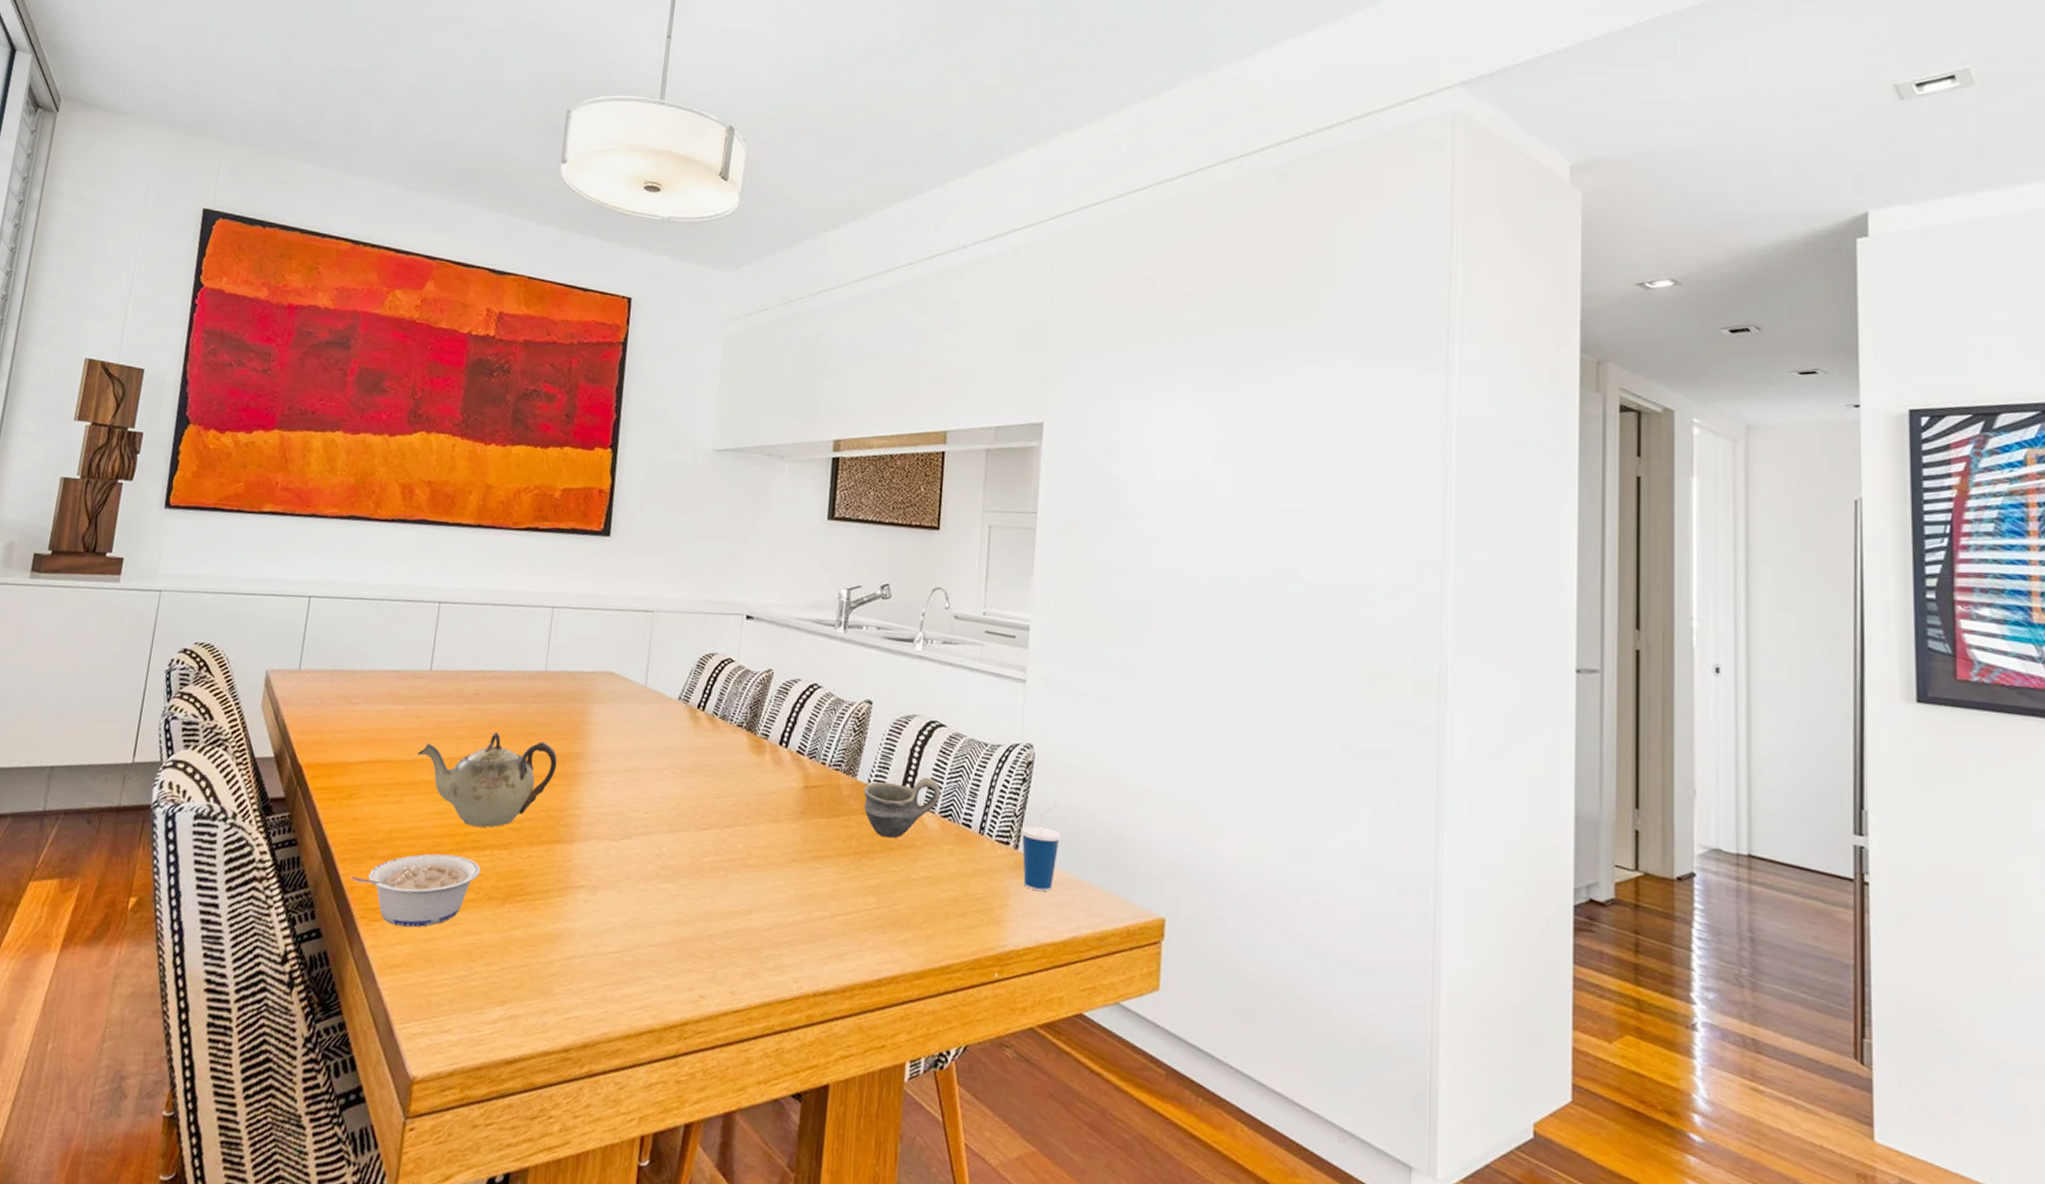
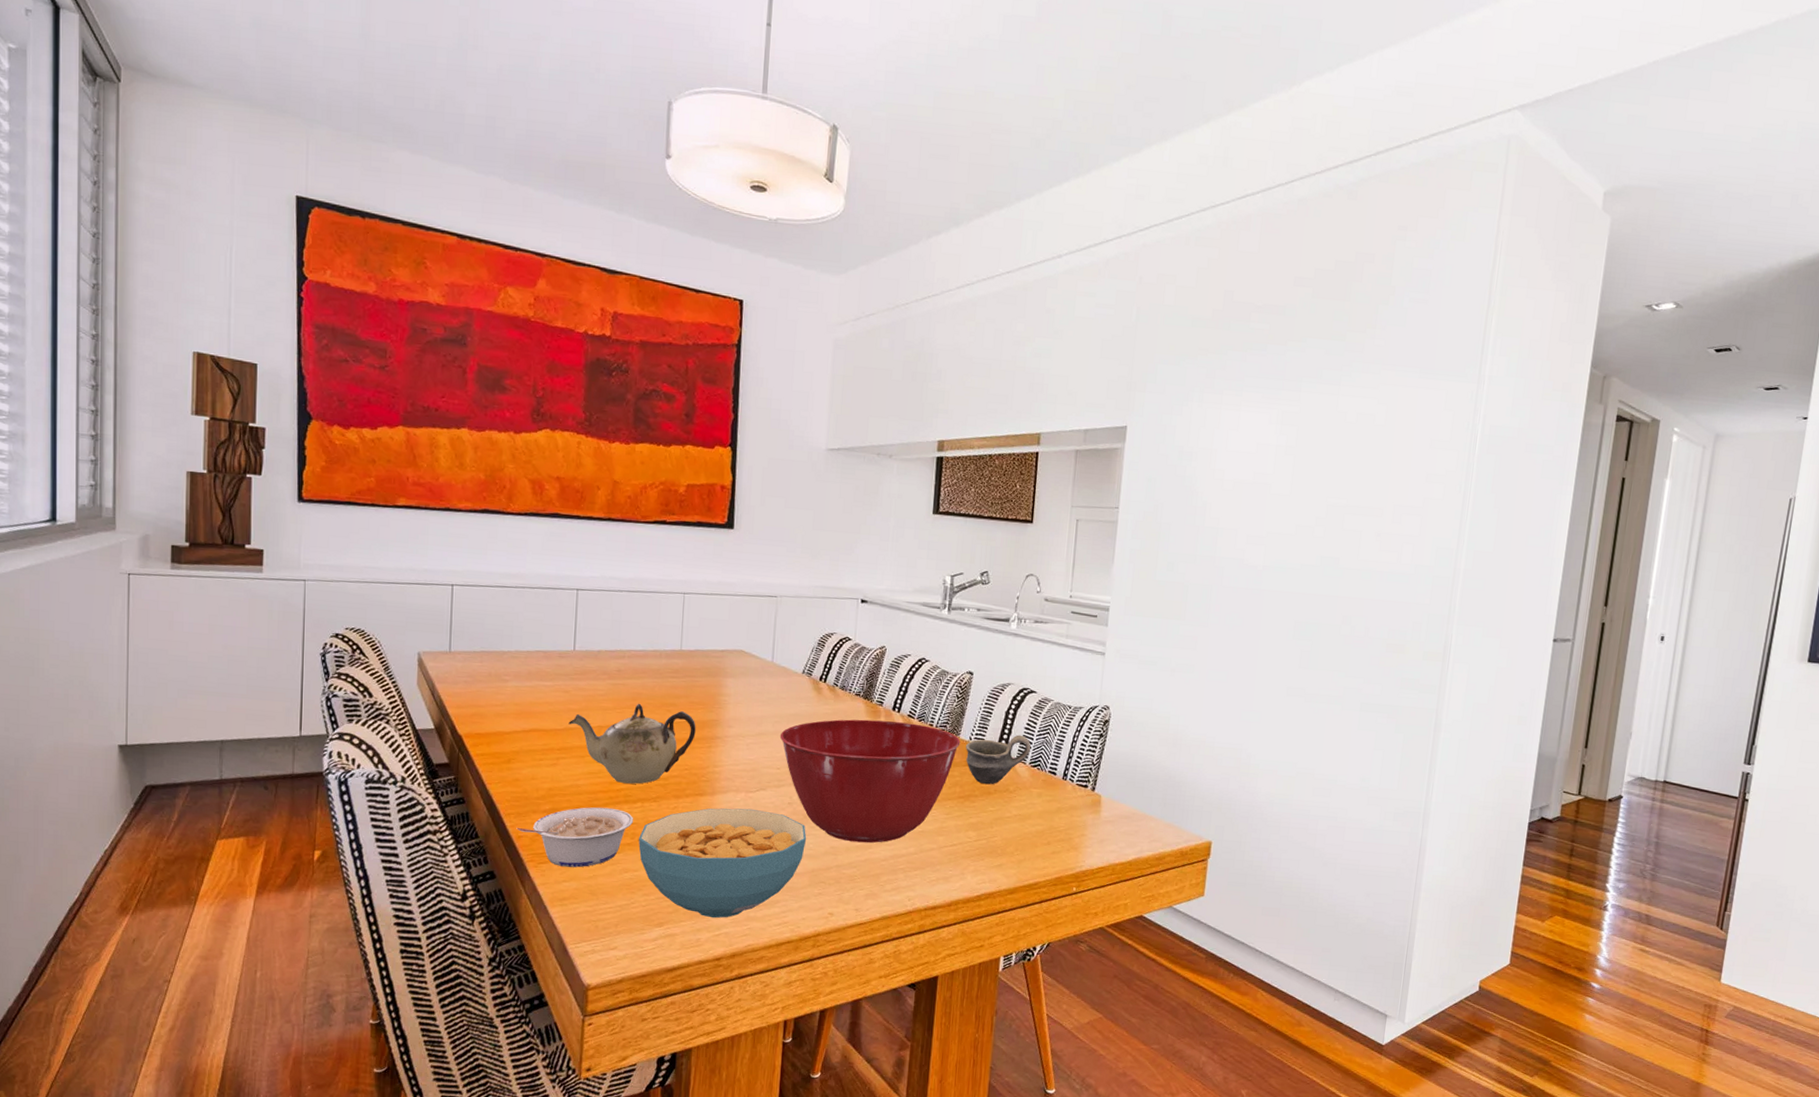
cereal bowl: none [484,858,677,998] -> present [639,808,807,918]
mixing bowl: none [650,754,858,908] -> present [779,719,961,844]
cup: present [1020,804,1062,892] -> none [1097,754,1131,824]

